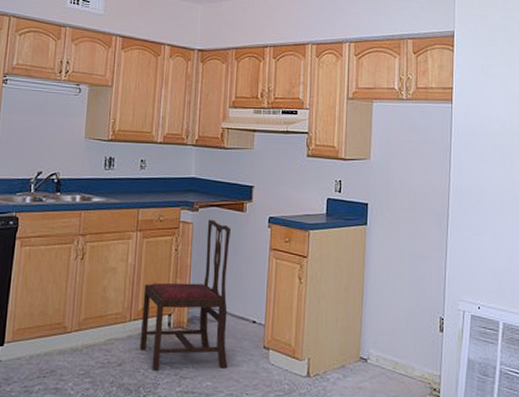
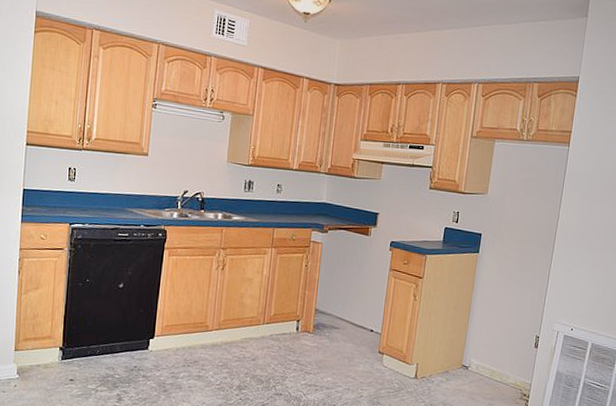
dining chair: present [139,219,231,370] -> none [271,241,356,368]

